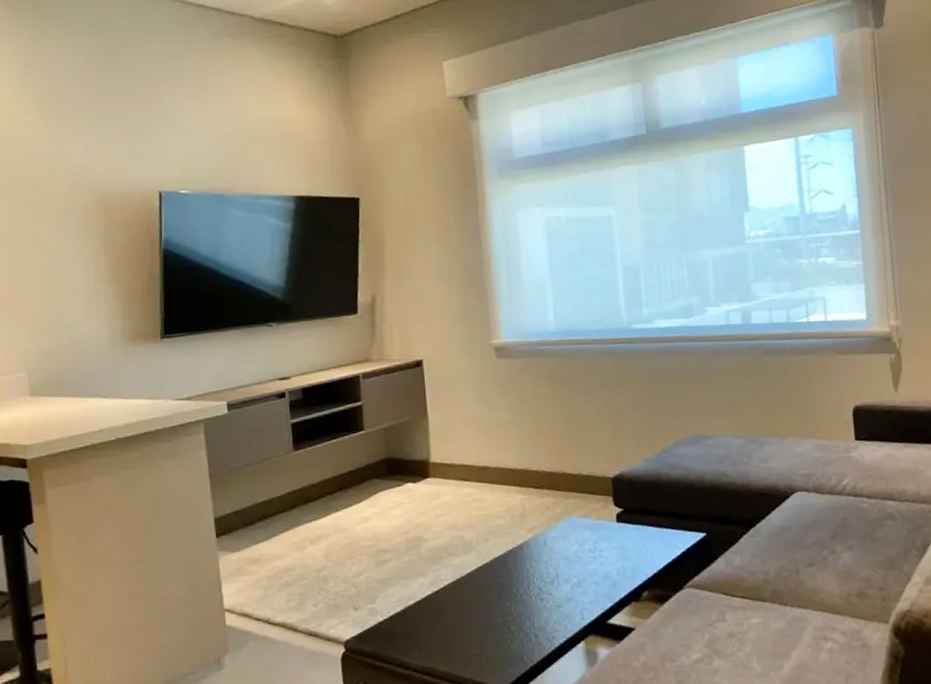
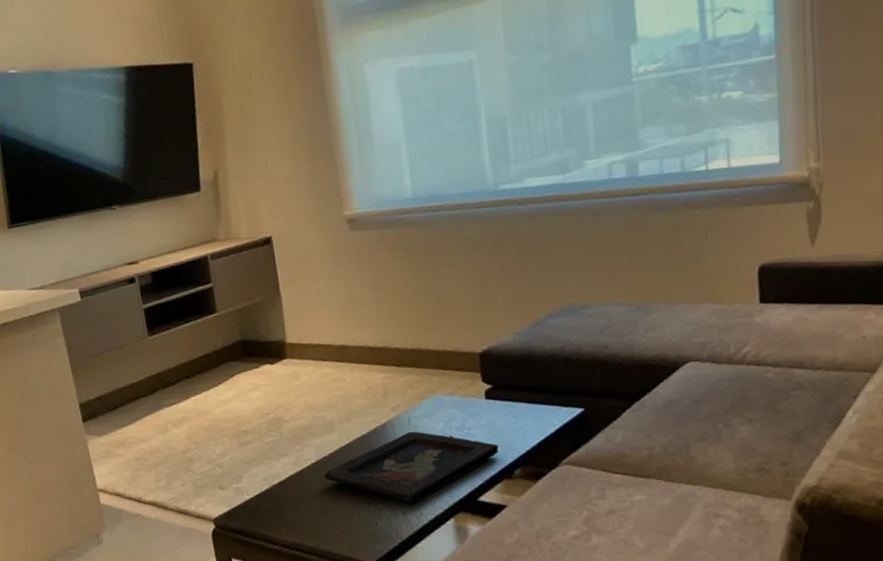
decorative tray: none [459,552,628,627] -> present [323,431,499,505]

